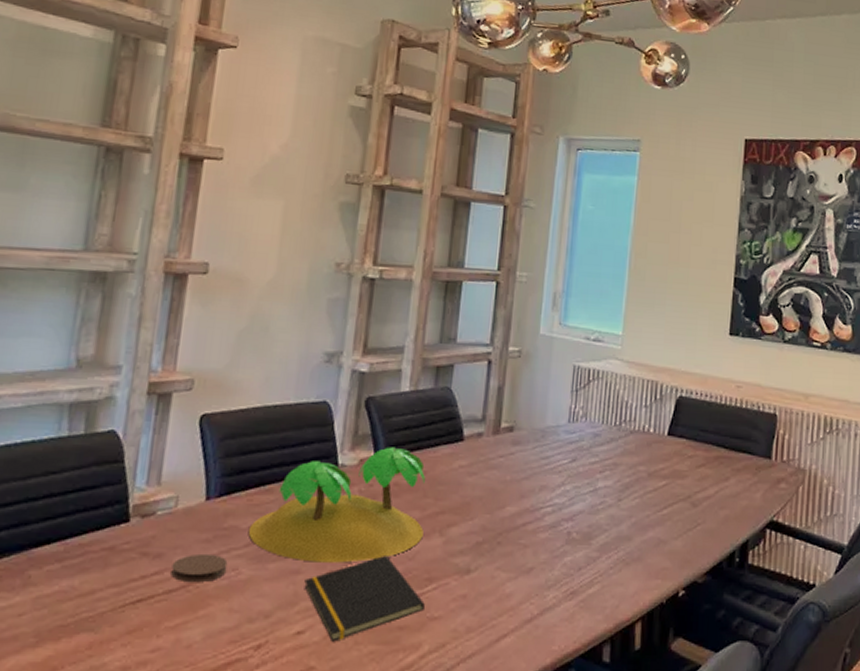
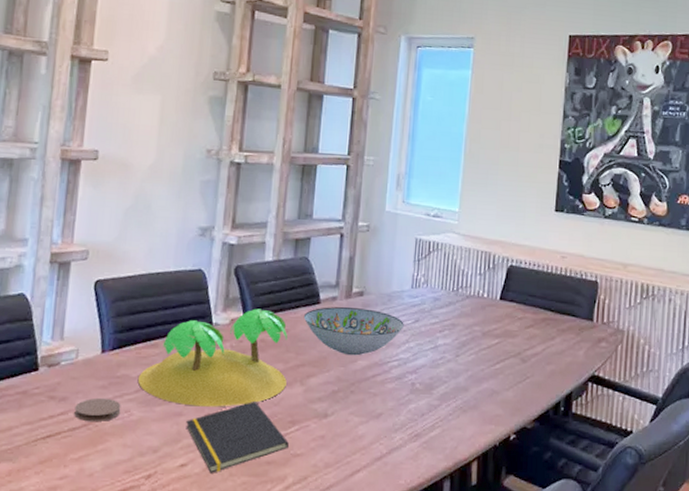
decorative bowl: none [444,444,560,501] -> present [303,307,404,356]

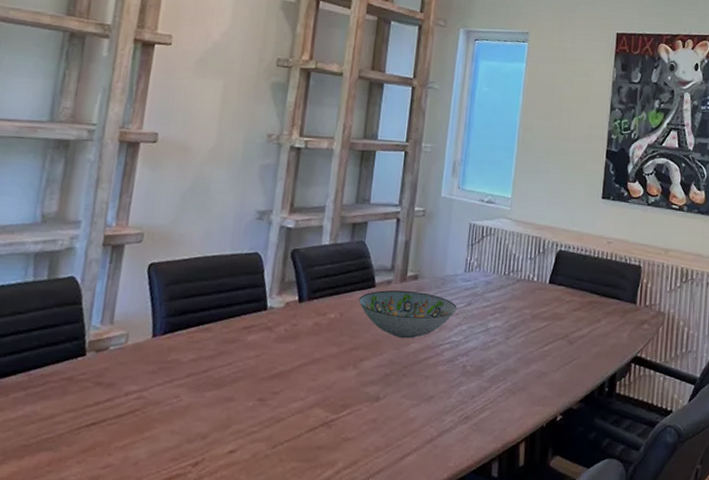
coaster: present [74,397,121,422] -> none [121,383,171,409]
plant: present [137,308,287,407] -> none [188,292,342,392]
notepad: present [186,400,289,473] -> none [236,384,340,459]

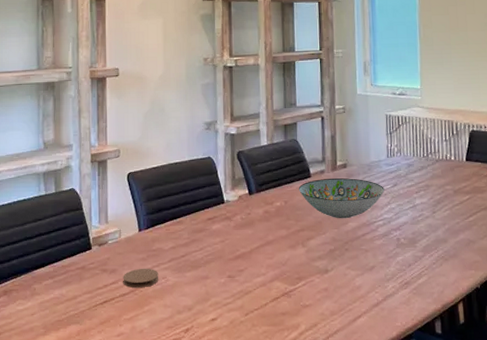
coaster: none [121,383,171,409] -> present [123,268,159,289]

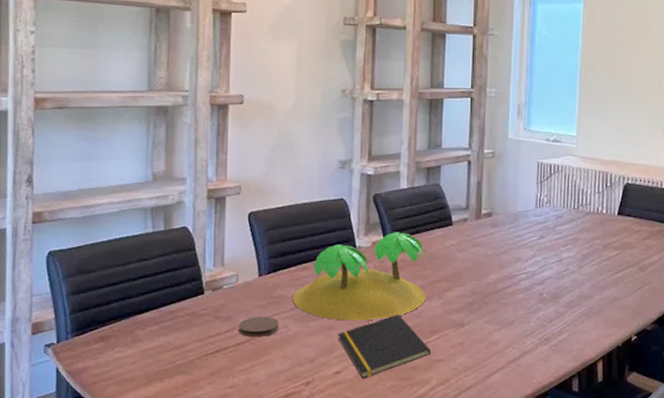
plant: none [169,185,291,270] -> present [292,232,426,321]
notepad: none [212,262,298,325] -> present [338,314,431,379]
decorative bowl: present [298,178,384,219] -> none [438,228,530,271]

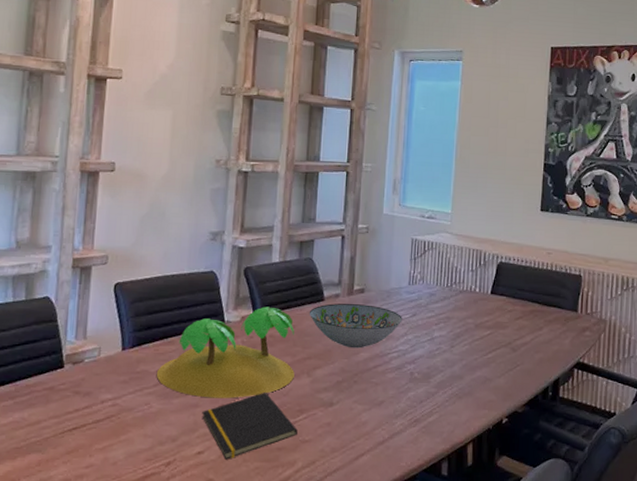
coaster: present [238,316,279,338] -> none [98,392,142,415]
decorative bowl: none [438,228,530,271] -> present [309,303,402,349]

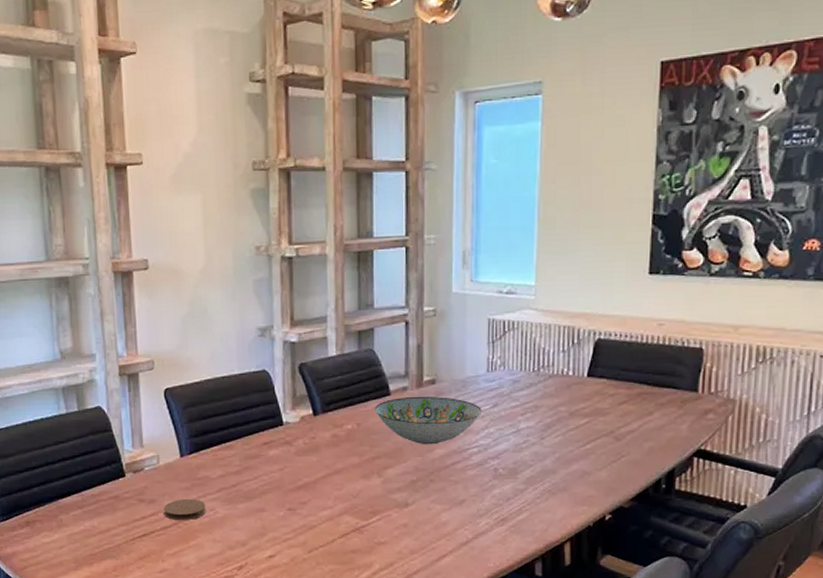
coaster: none [98,392,142,415] -> present [163,498,206,521]
plant: present [156,306,295,398] -> none [218,405,364,502]
notepad: present [202,391,298,460] -> none [269,494,372,563]

